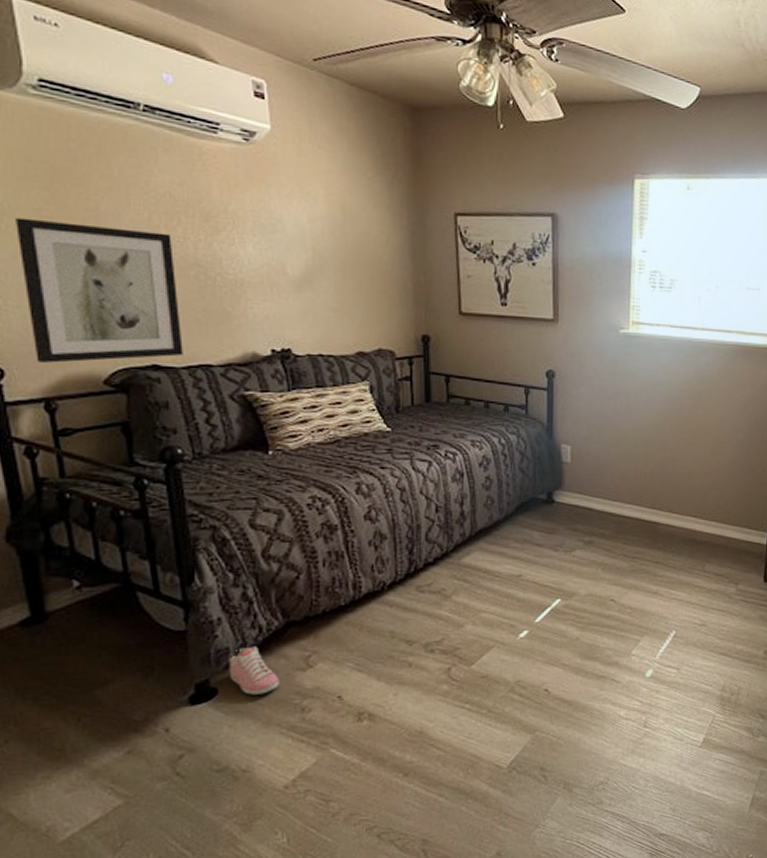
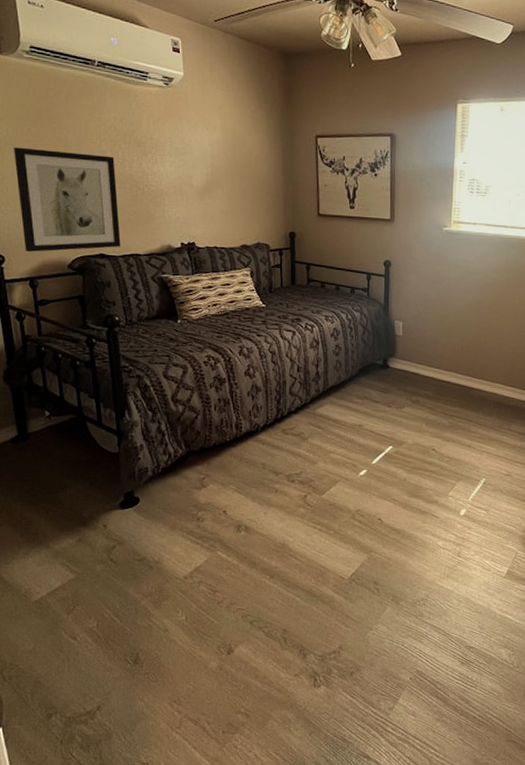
sneaker: present [229,646,279,695] -> none [147,468,182,505]

